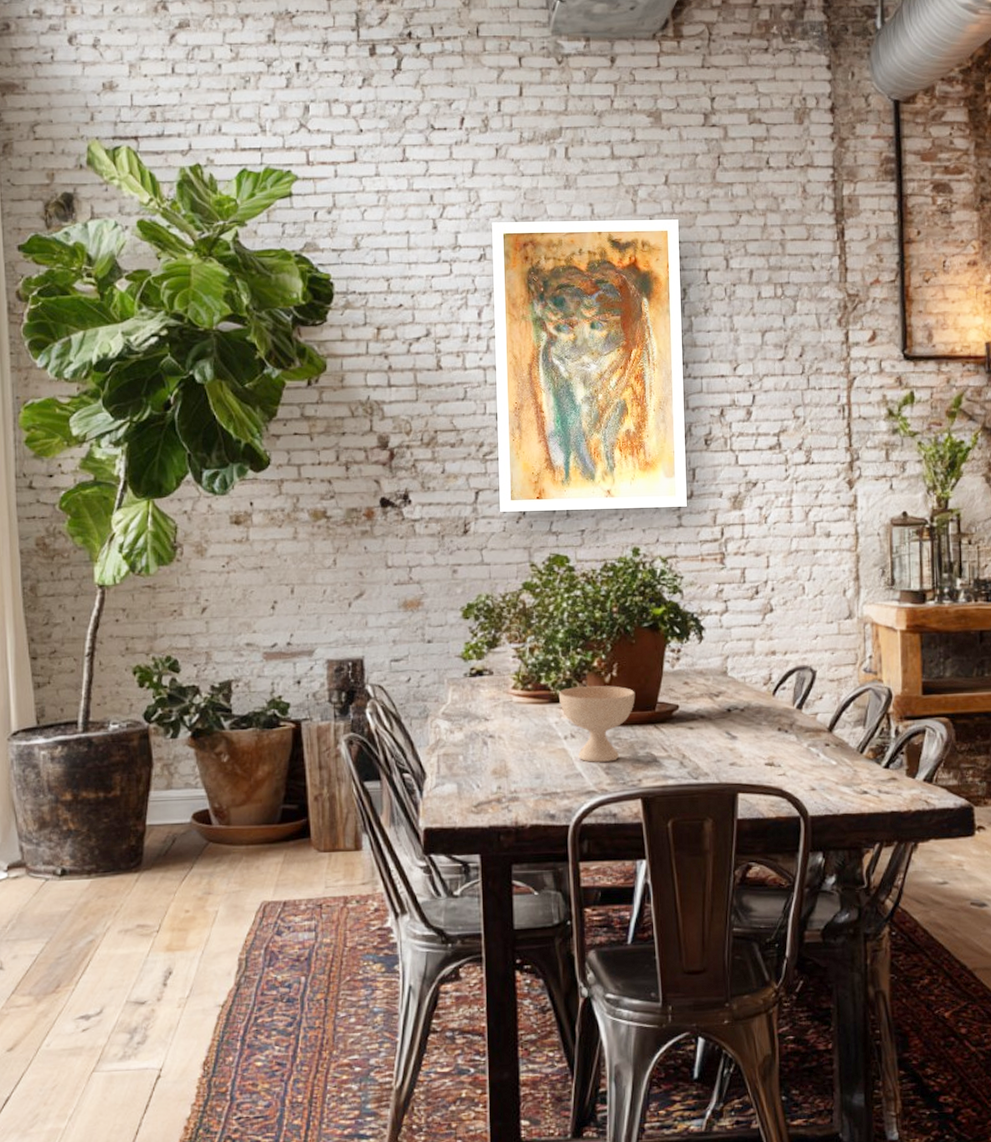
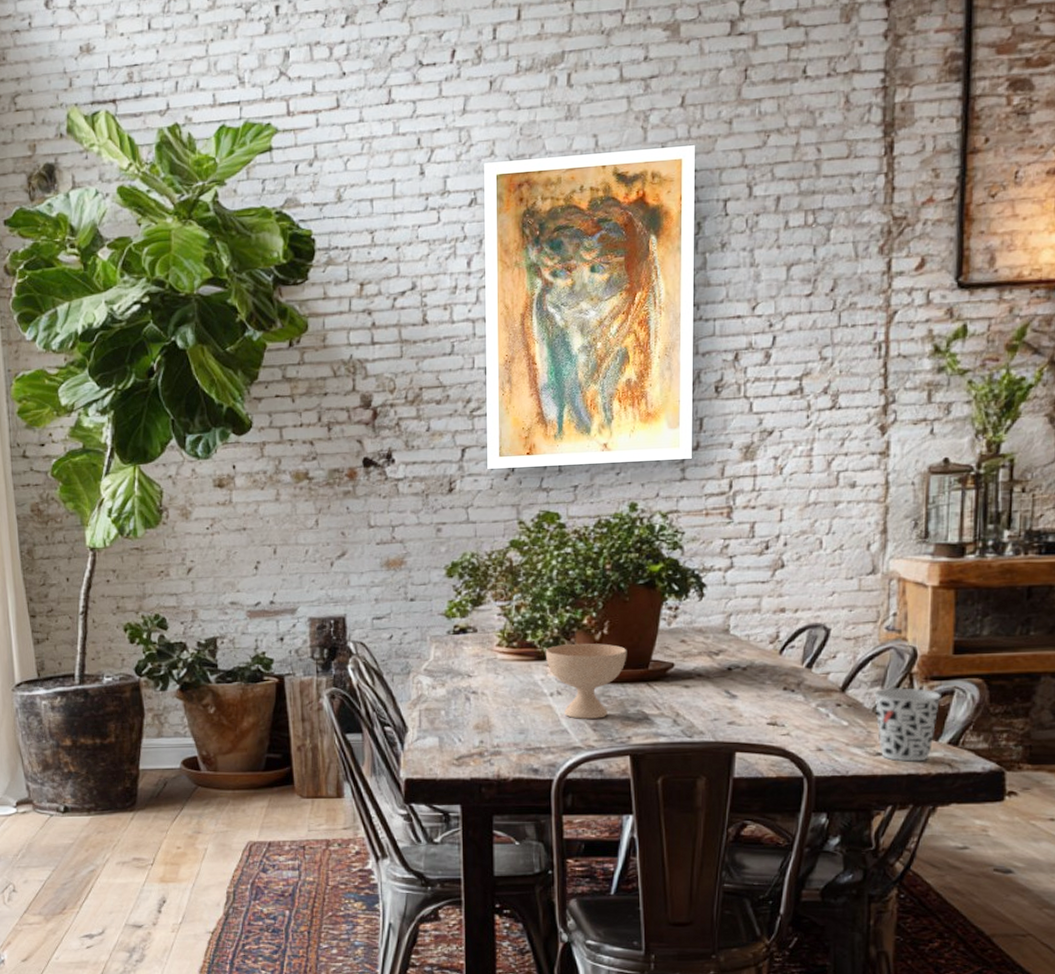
cup: none [856,727,915,800] -> present [873,688,941,762]

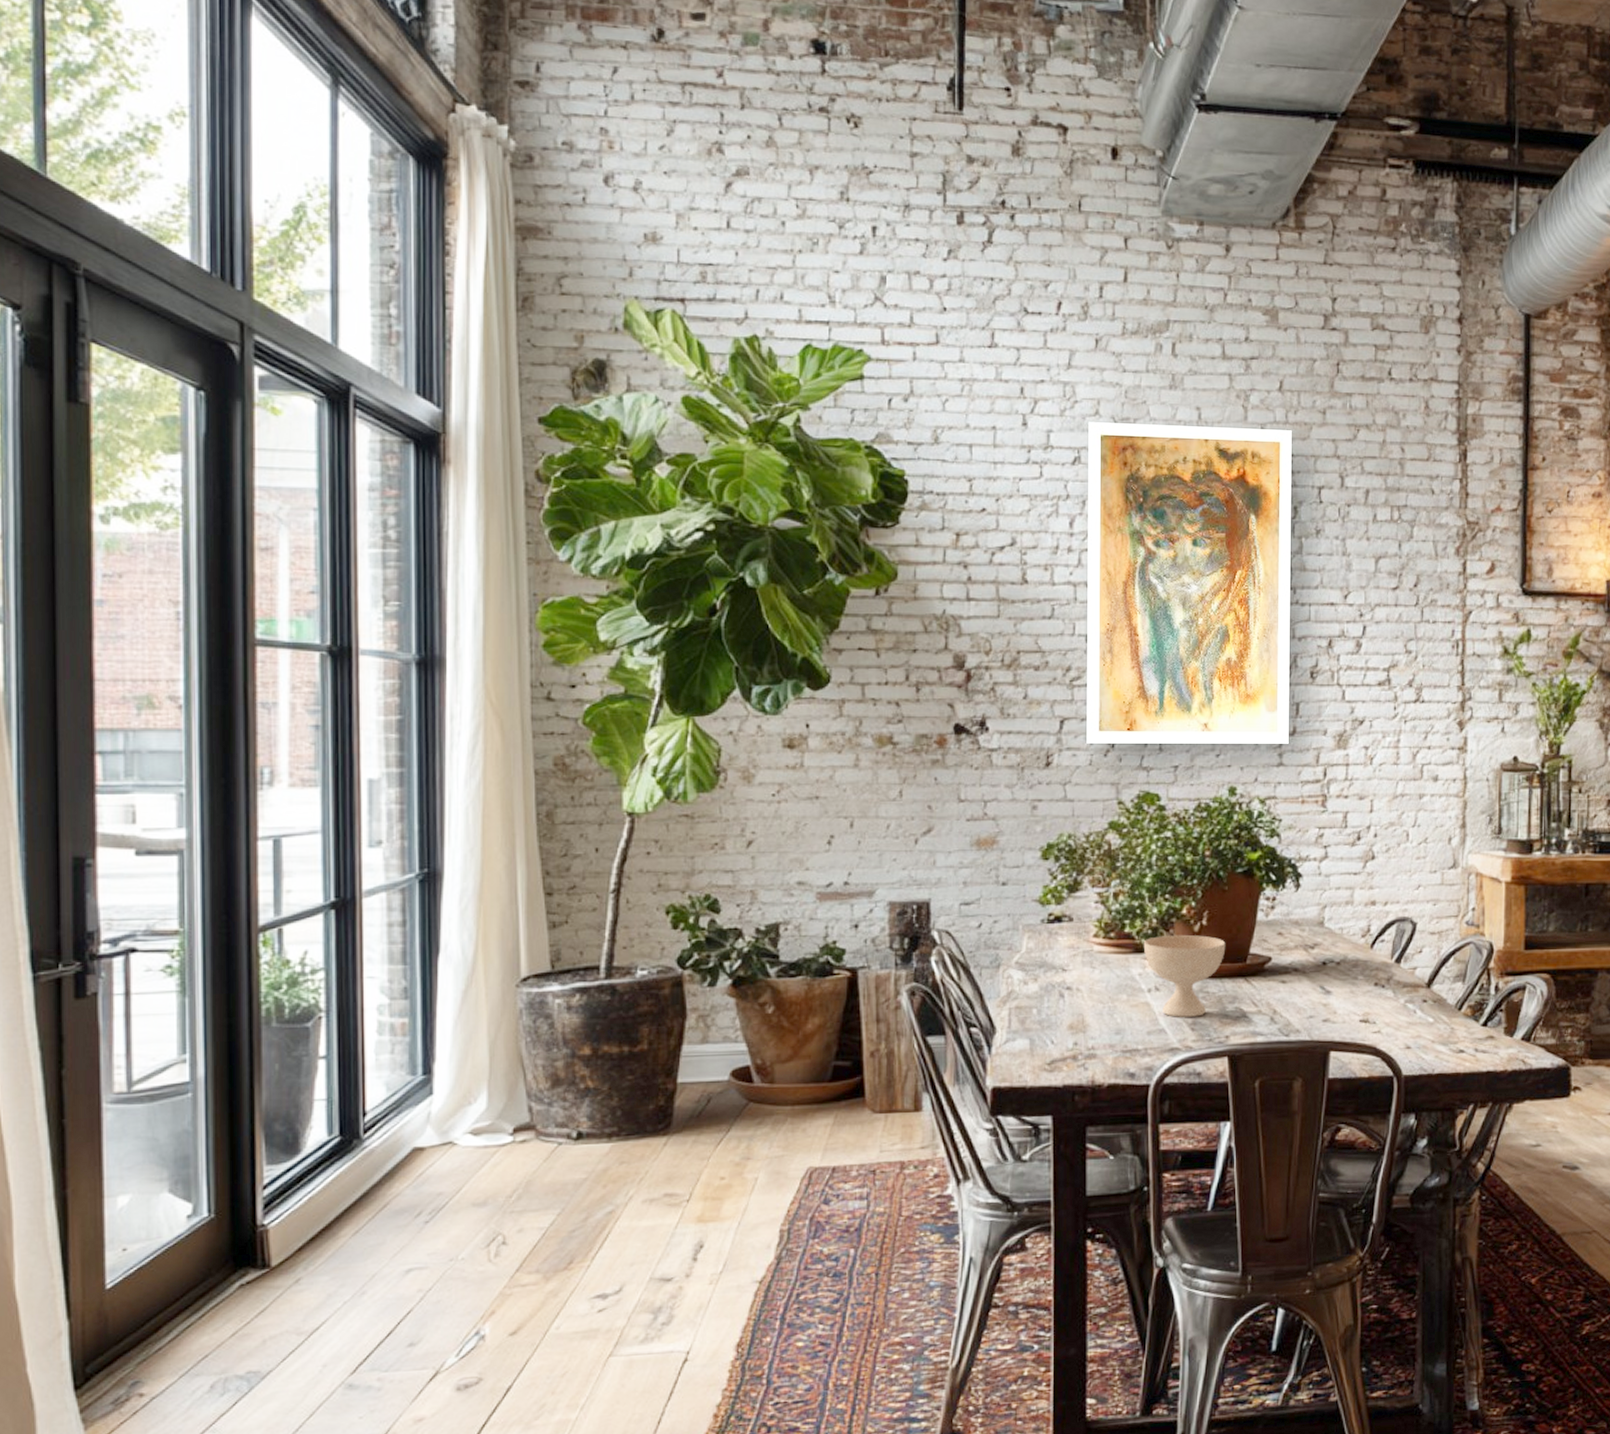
cup: present [873,688,941,762] -> none [1455,983,1515,1059]

